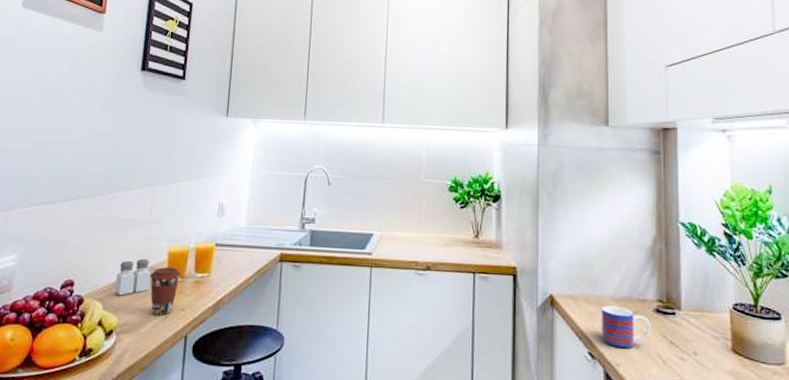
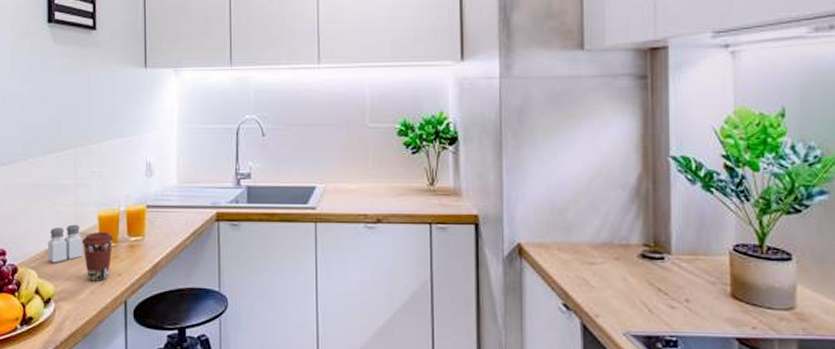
mug: present [601,305,650,348] -> none [577,252,634,297]

